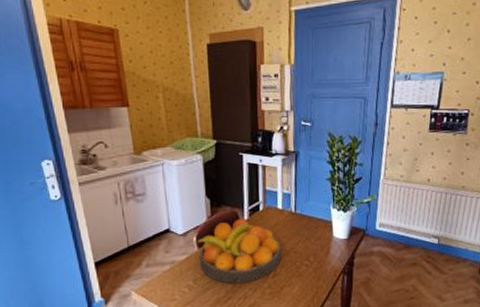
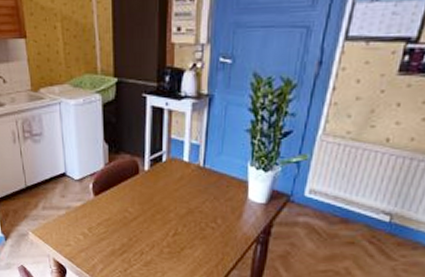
fruit bowl: present [196,219,282,284] -> none [93,169,184,239]

